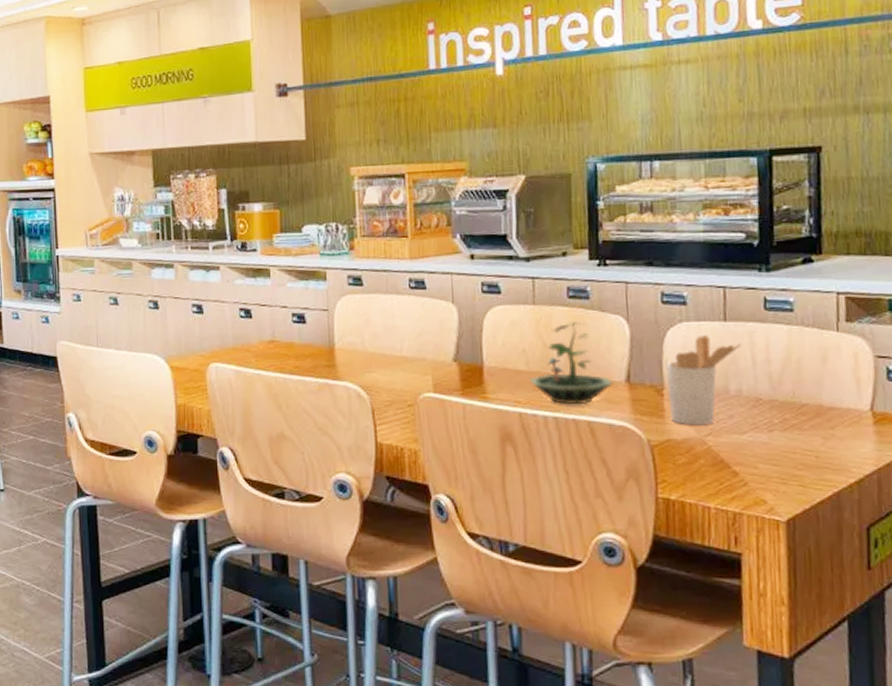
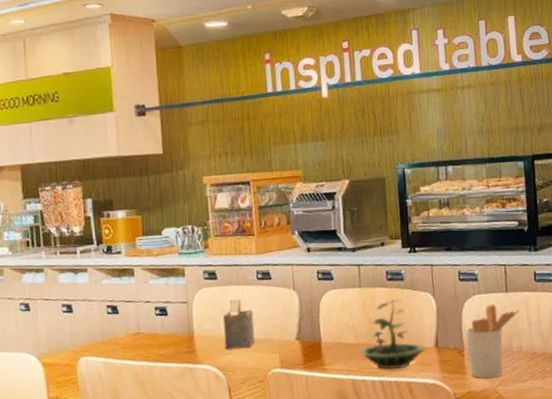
napkin holder: none [368,310,405,367] -> present [223,299,255,350]

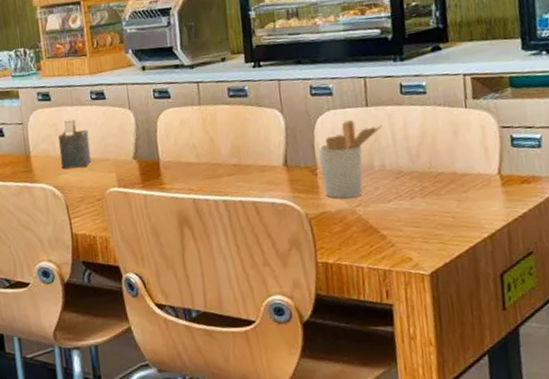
terrarium: present [359,300,425,370] -> none [199,117,273,189]

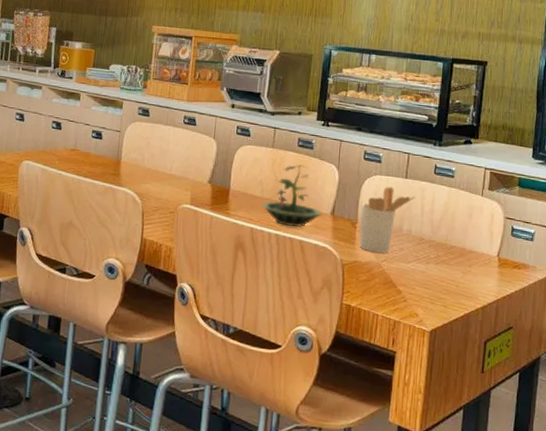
napkin holder: present [58,119,91,169] -> none [145,136,175,182]
terrarium: none [199,117,273,189] -> present [262,164,322,227]

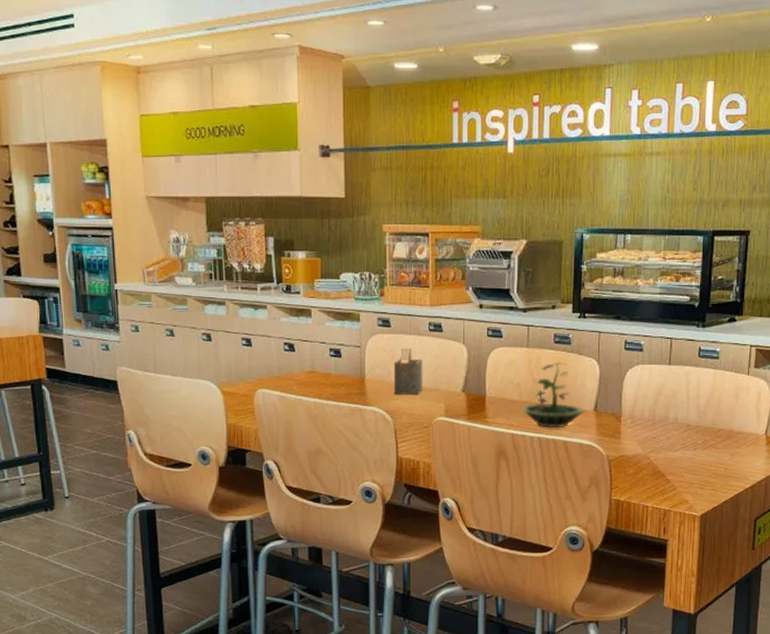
napkin holder: none [145,136,175,182] -> present [393,348,423,396]
utensil holder: present [359,187,415,253] -> none [624,376,680,444]

